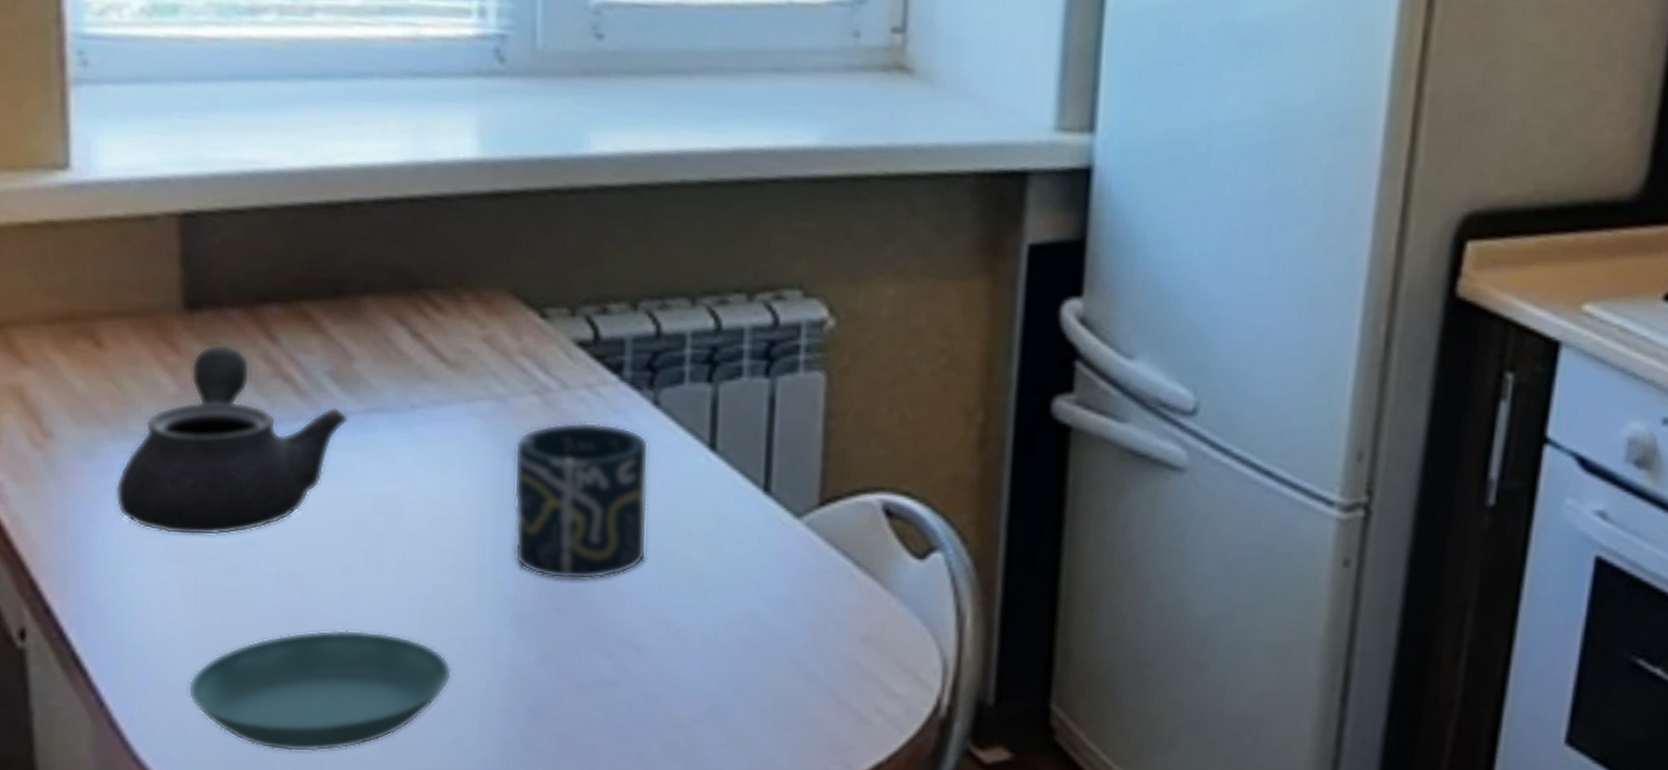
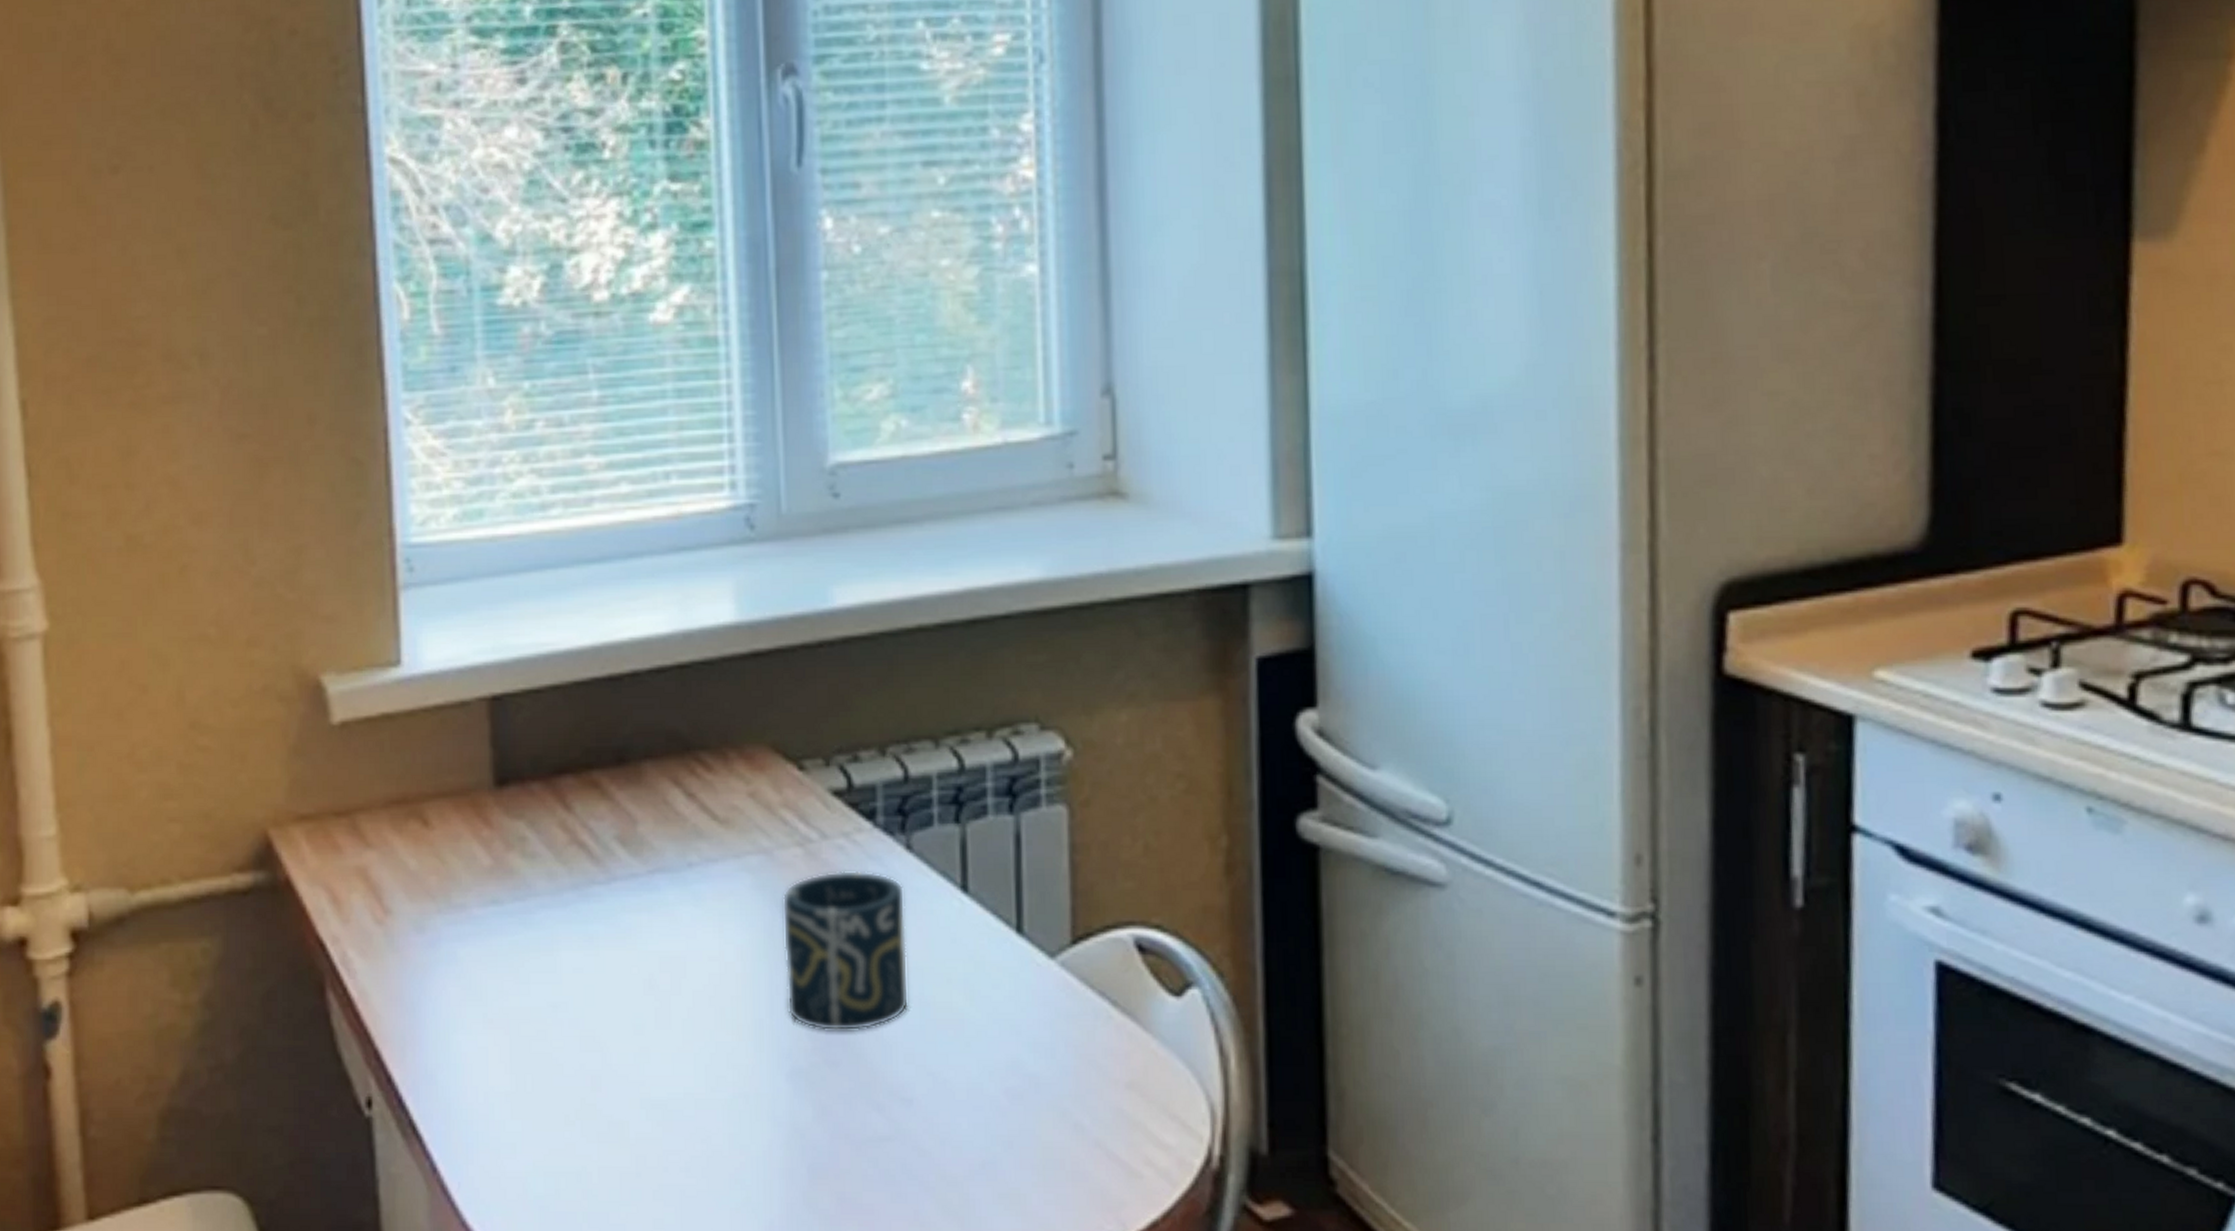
teapot: present [115,343,348,536] -> none [442,815,635,1001]
saucer: present [187,630,452,753] -> none [506,1091,736,1216]

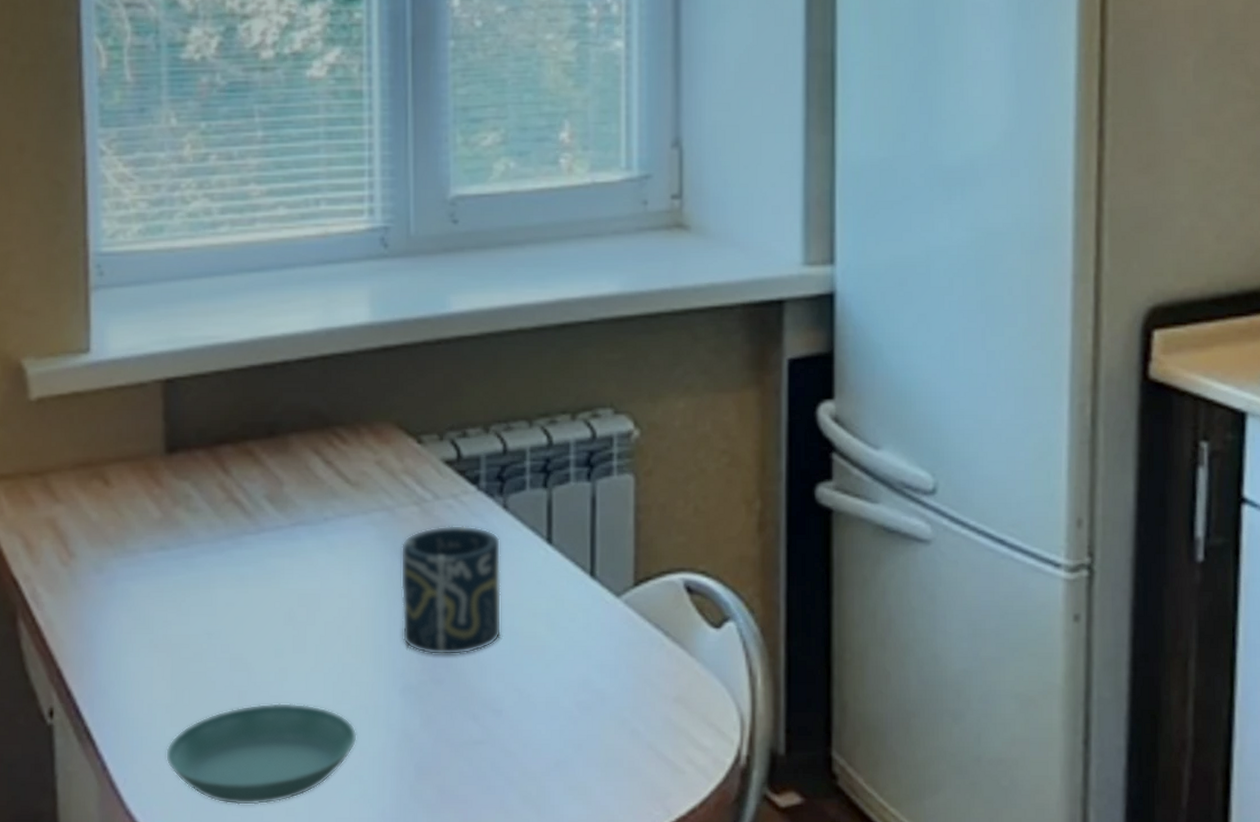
saucer: none [506,1091,736,1216] -> present [165,703,357,806]

